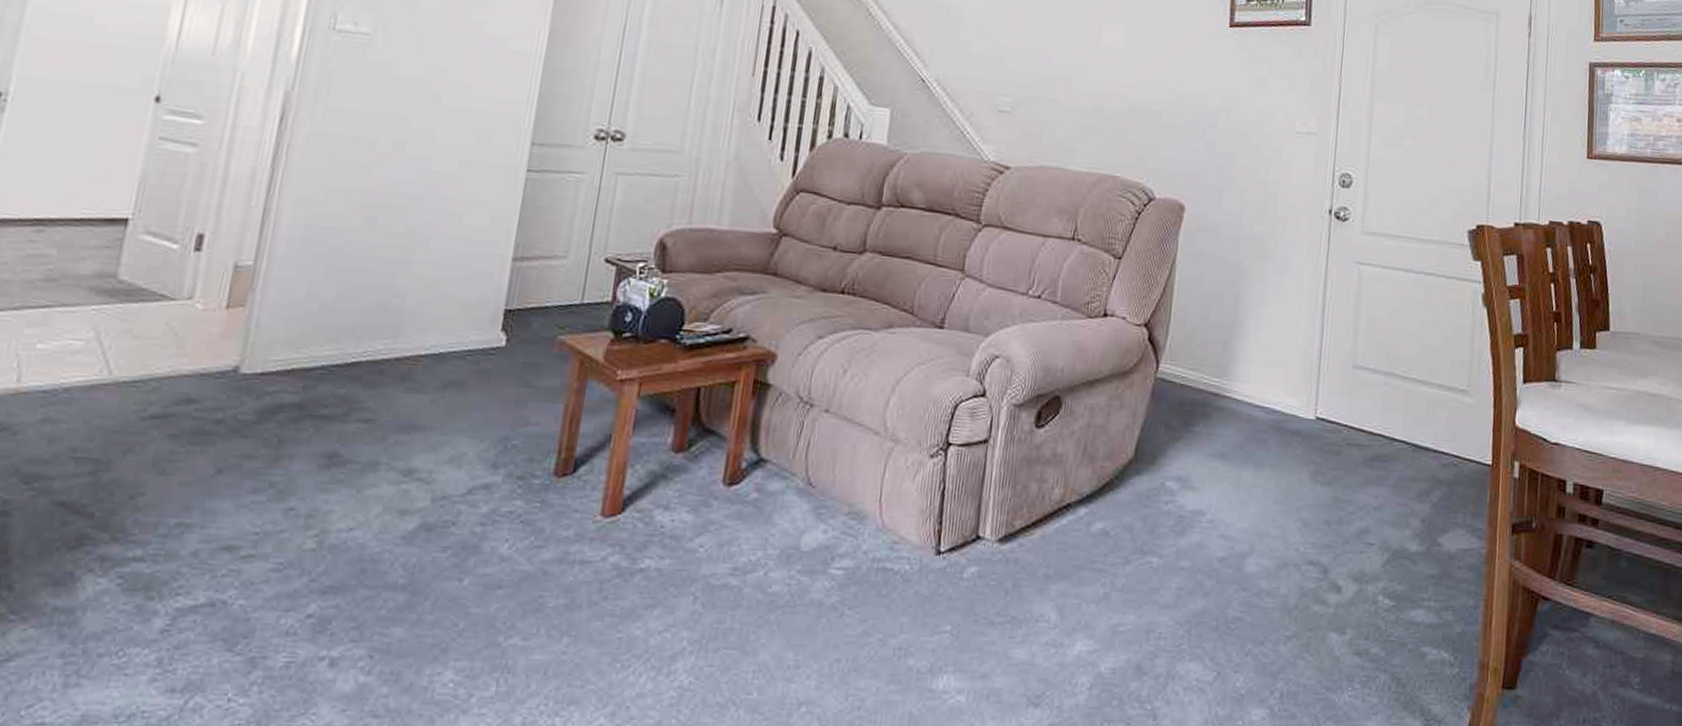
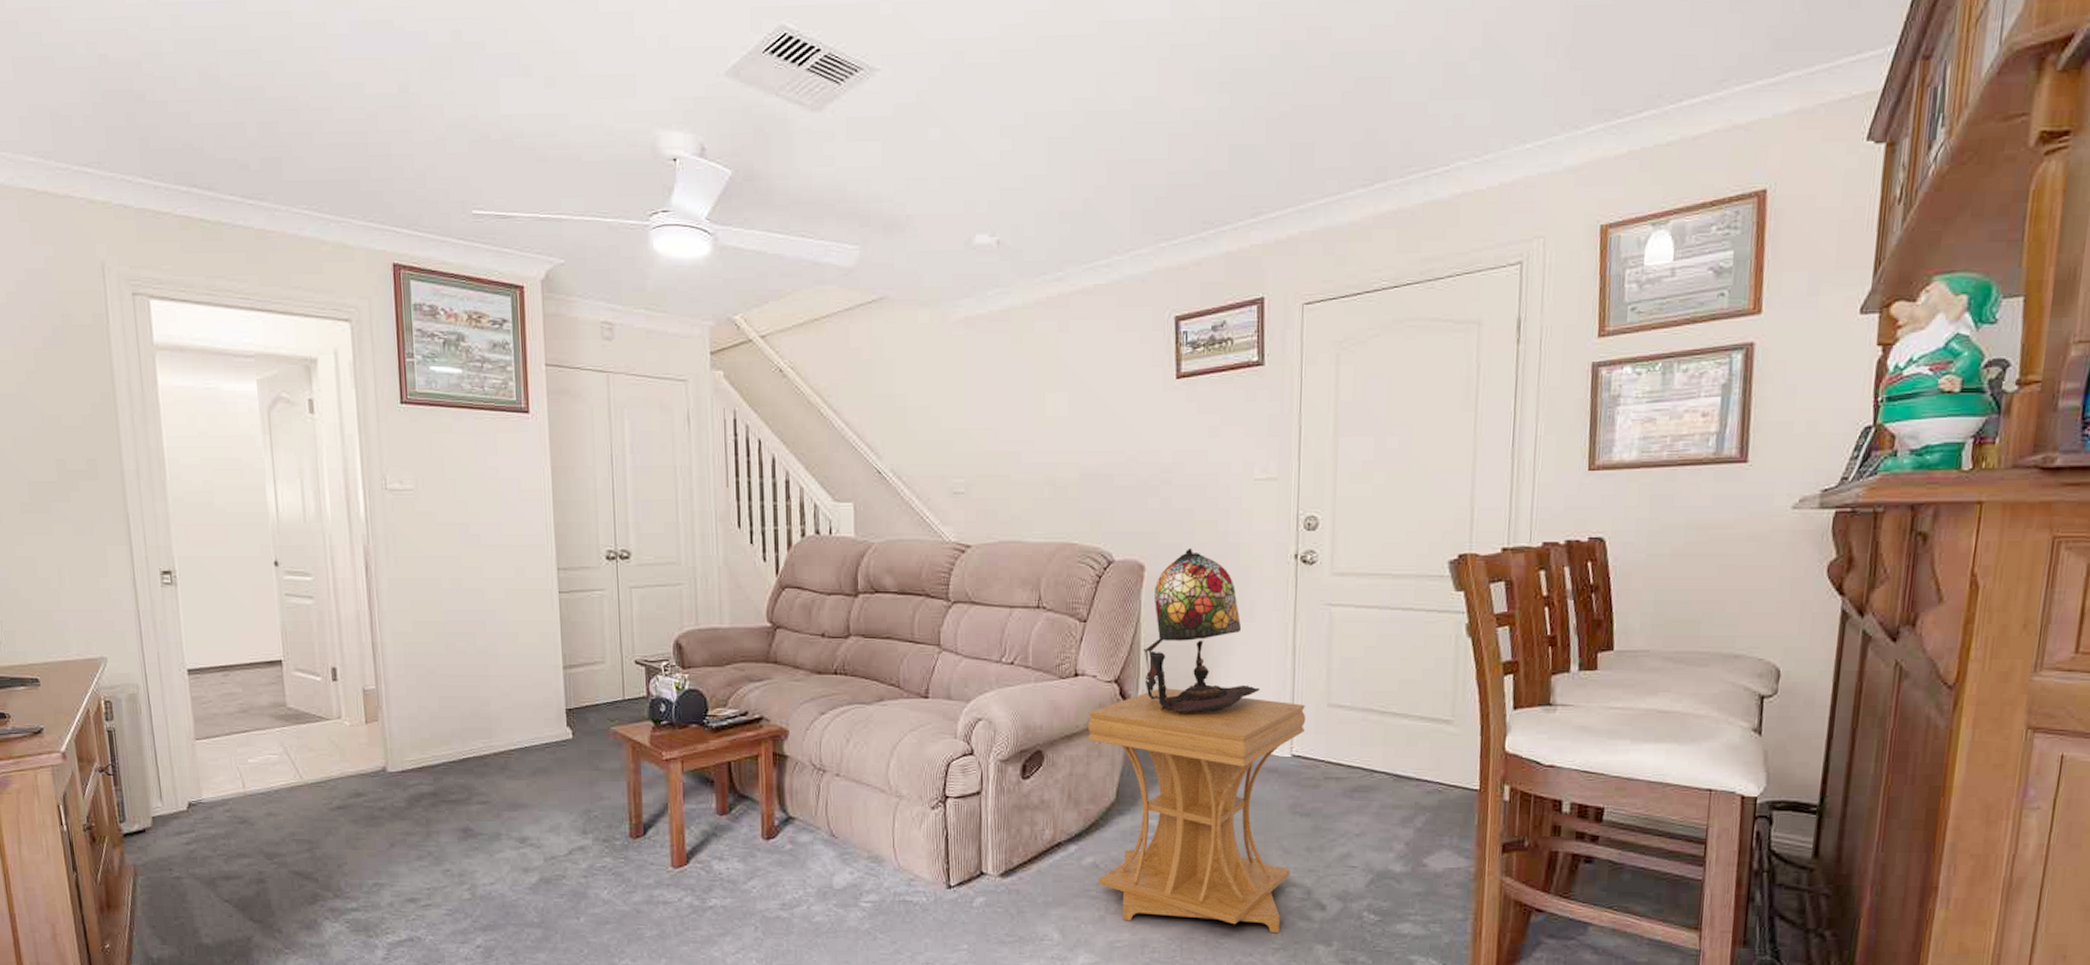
side table: none [1105,336,1332,617] -> present [1087,688,1306,932]
table lamp: none [1175,193,1289,366] -> present [1144,549,1260,713]

